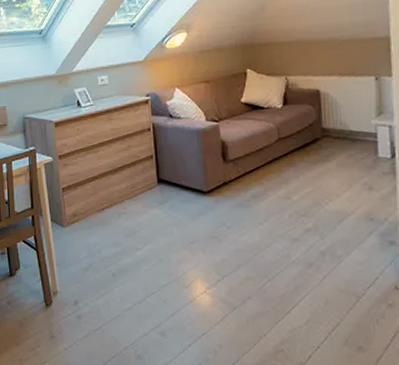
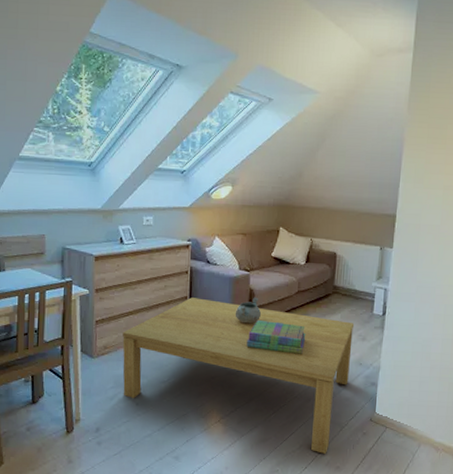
coffee table: none [90,156,359,331] -> present [122,297,355,454]
decorative bowl: none [207,149,238,180] -> present [235,297,261,324]
stack of books: none [225,175,296,211] -> present [246,320,306,354]

